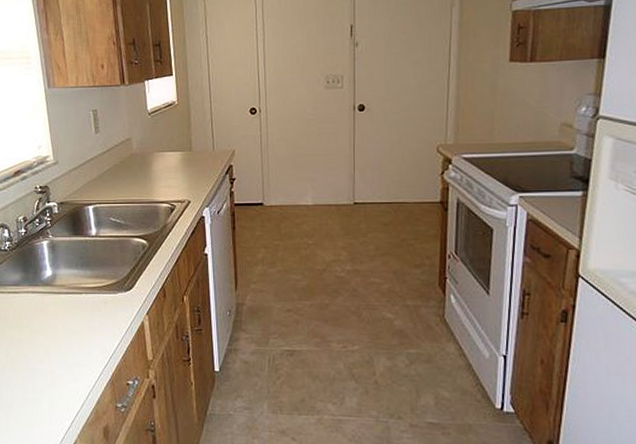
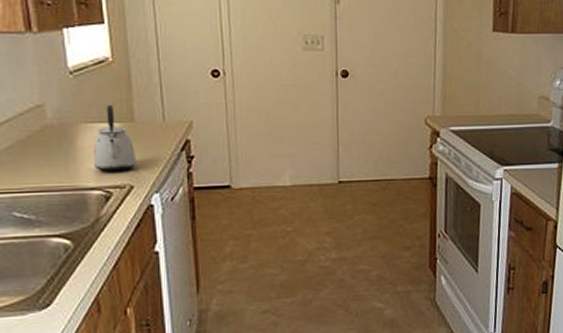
kettle: none [163,137,194,189] -> present [92,104,137,172]

